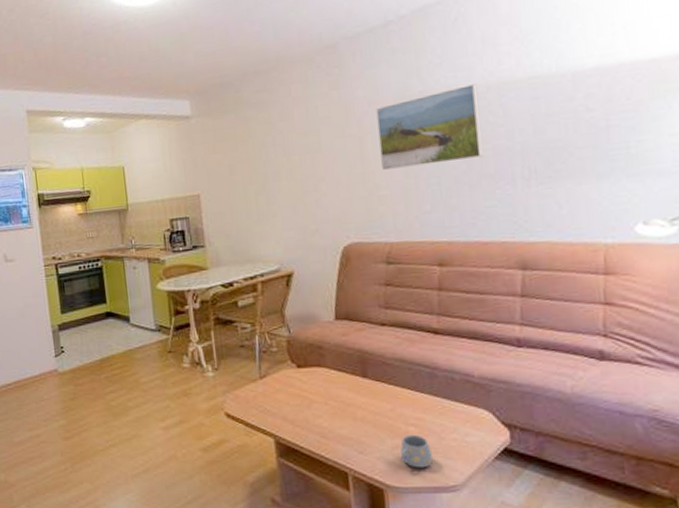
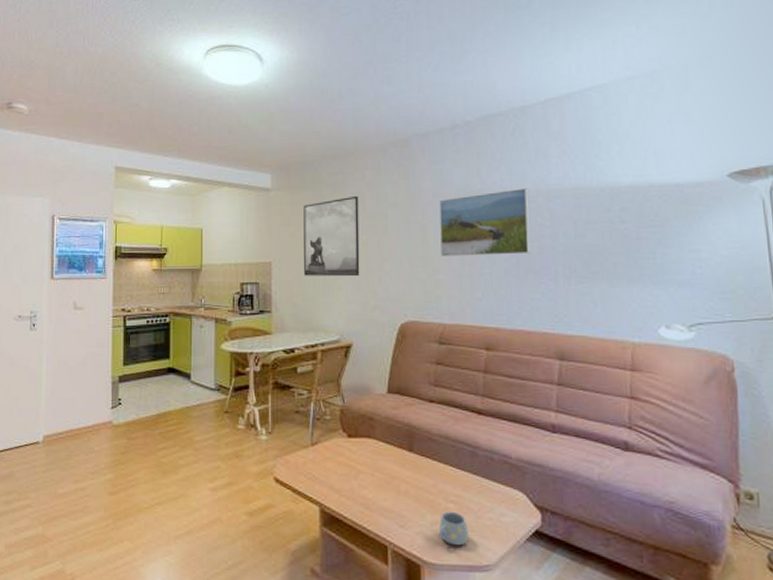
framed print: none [227,113,295,206] -> present [303,195,360,277]

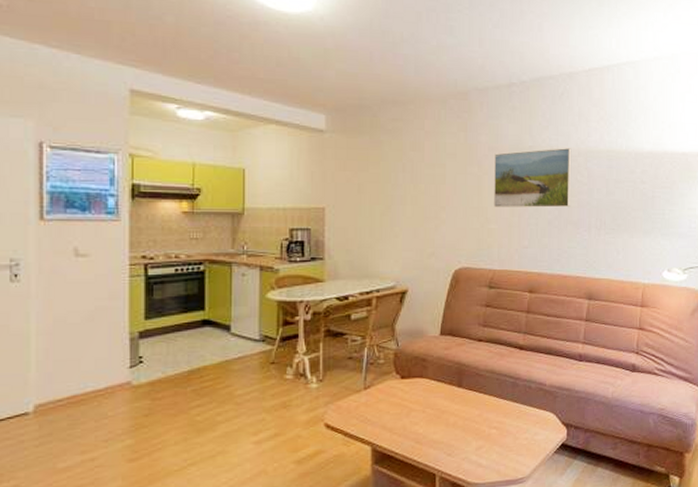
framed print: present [303,195,360,277] -> none [360,144,418,225]
mug: present [438,511,469,546] -> none [482,436,507,465]

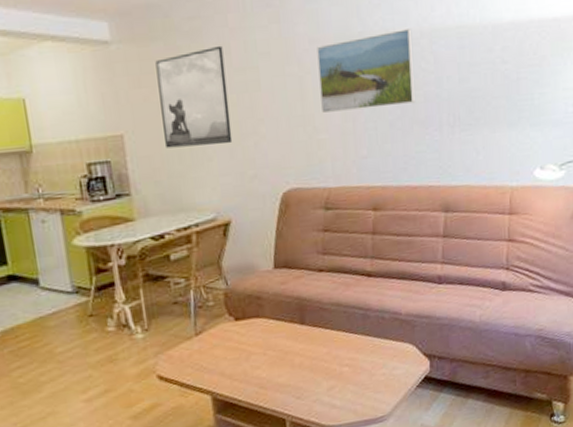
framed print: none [360,144,418,225] -> present [155,45,233,148]

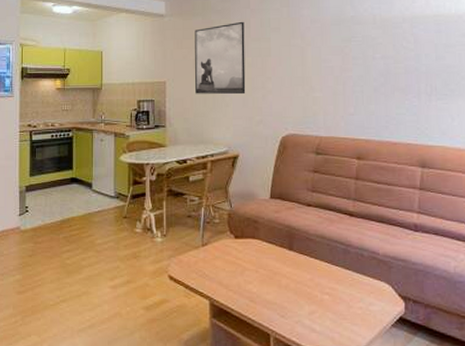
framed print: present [317,29,415,114] -> none [317,15,397,77]

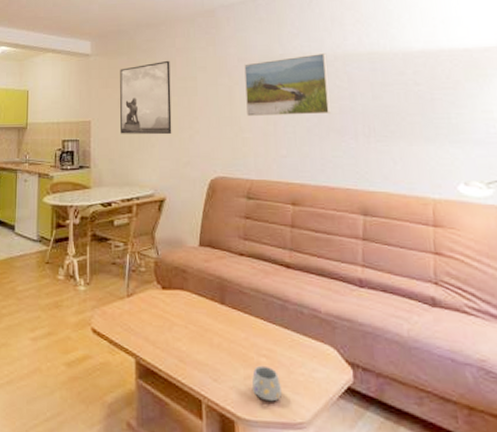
mug: none [315,302,341,332] -> present [251,365,282,402]
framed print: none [317,15,397,77] -> present [244,53,331,117]

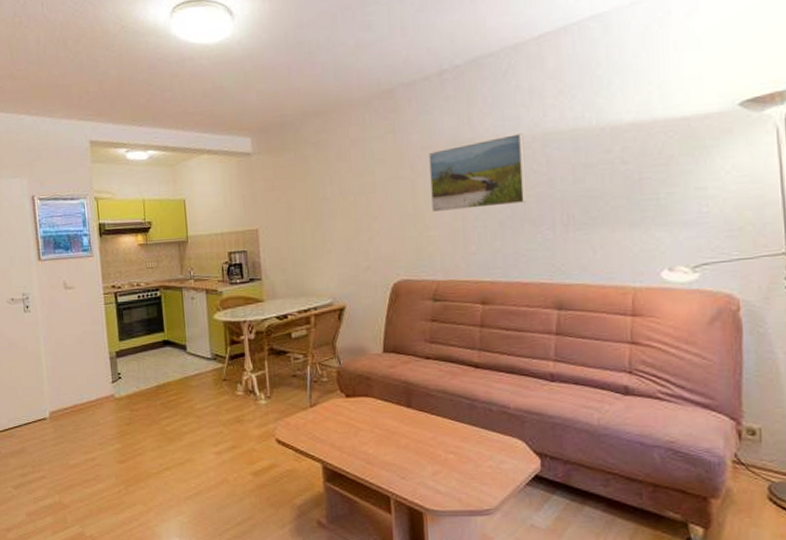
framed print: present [120,60,172,135] -> none [287,154,350,241]
mug: present [251,365,282,402] -> none [439,461,469,493]

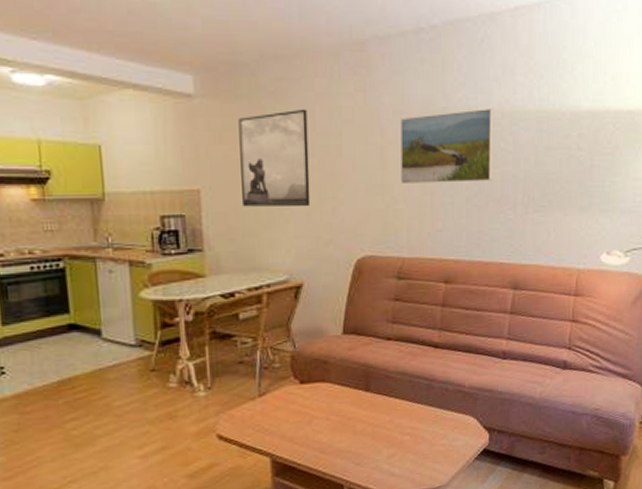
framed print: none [287,154,350,241] -> present [238,108,311,207]

